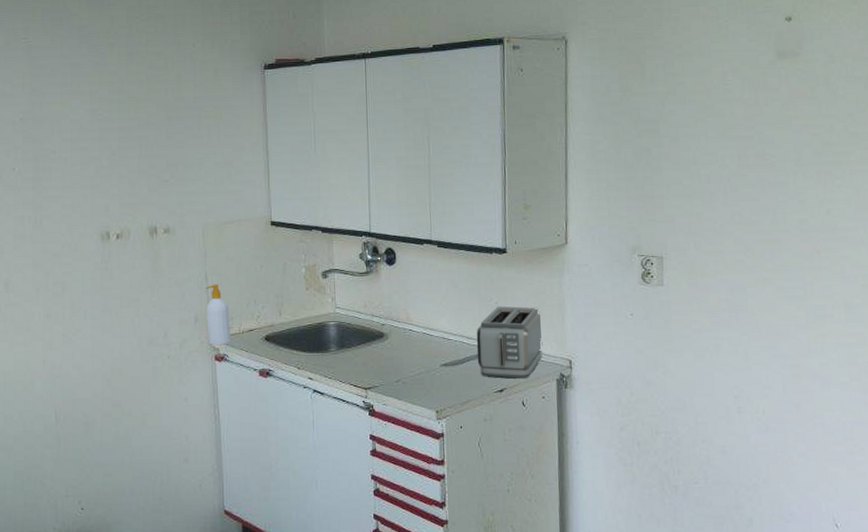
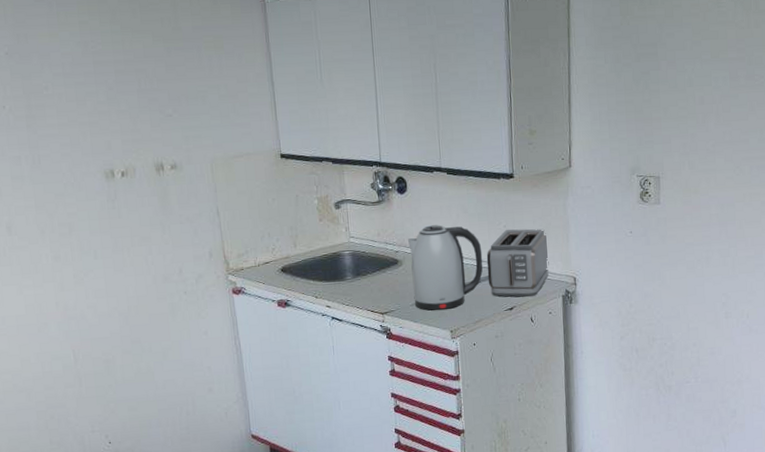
soap bottle: present [206,284,231,346] -> none [218,218,248,280]
kettle: none [394,298,473,389] -> present [407,225,483,311]

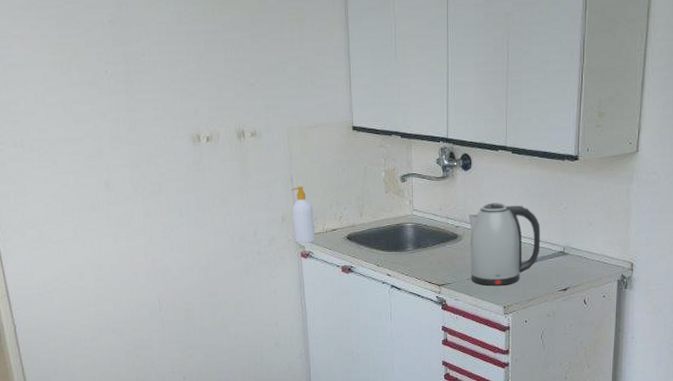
soap bottle: none [218,218,248,280] -> present [292,186,316,244]
toaster: present [486,228,549,298] -> none [544,211,607,280]

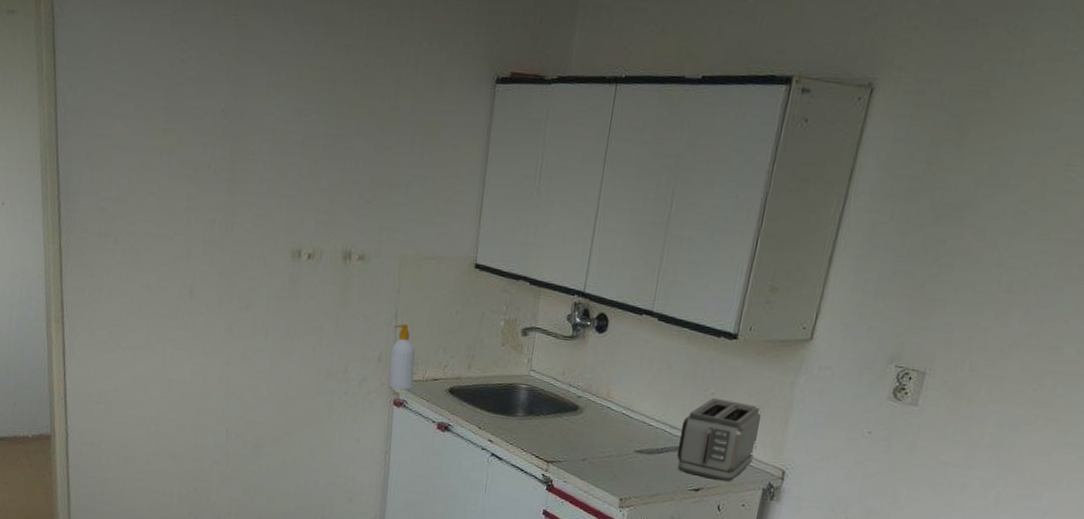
kettle: present [468,203,541,287] -> none [586,374,679,474]
toaster: none [544,211,607,280] -> present [676,397,761,482]

